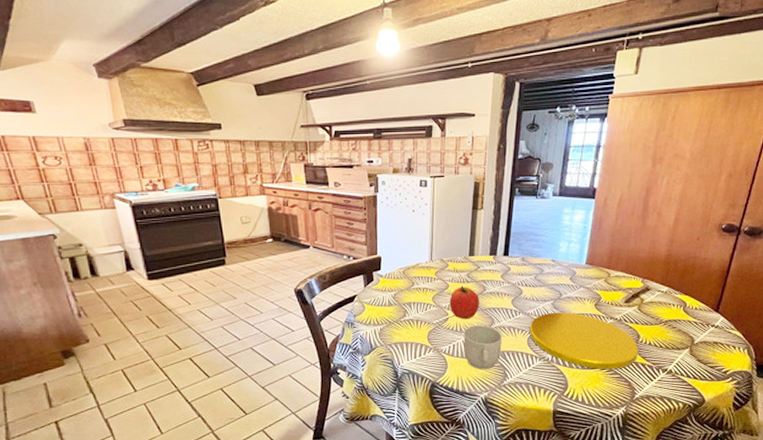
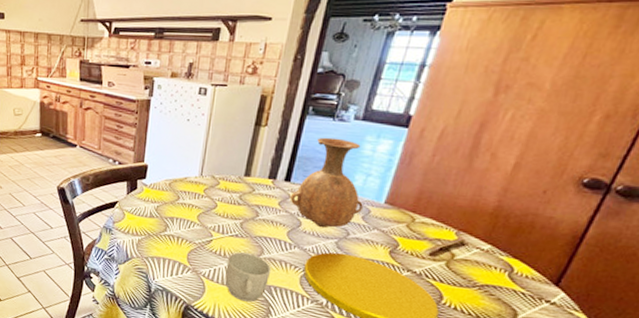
apple: present [449,285,479,320] -> none [215,207,250,245]
vase: none [510,213,569,293] -> present [290,137,363,228]

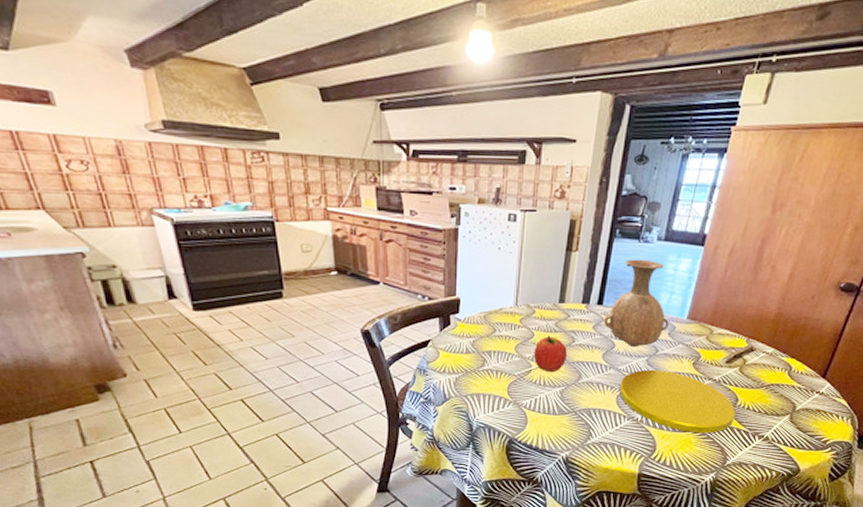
apple: none [215,207,250,245] -> present [533,335,567,373]
mug: present [224,252,272,302] -> none [546,379,590,427]

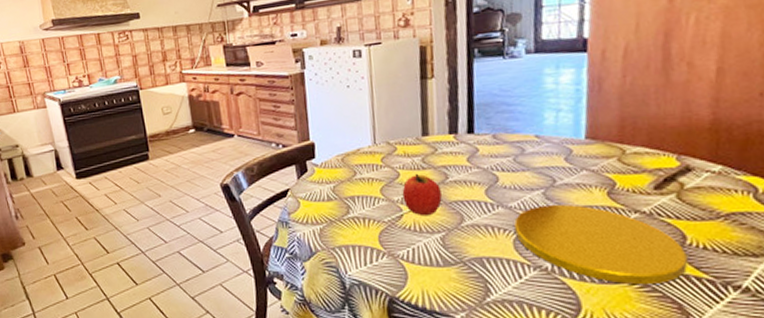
vase: present [603,259,669,348] -> none [478,76,563,180]

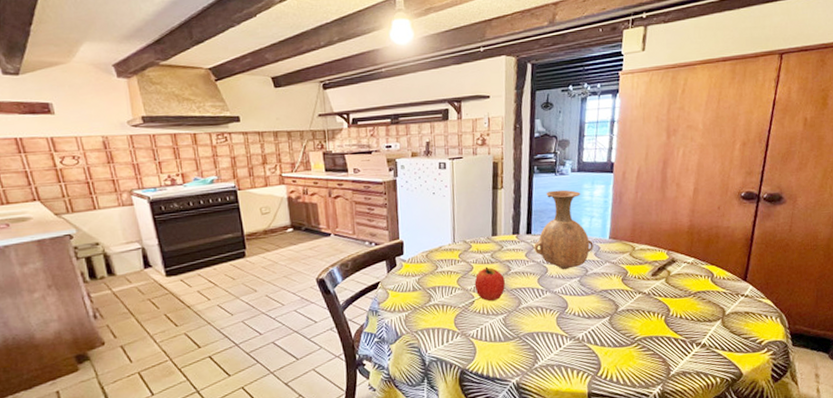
vase: none [478,76,563,180] -> present [534,189,594,270]
plate: present [514,204,688,285] -> none [557,288,670,347]

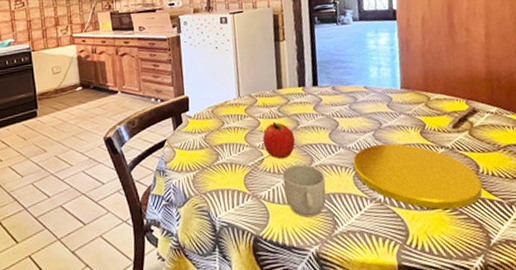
mug: none [491,306,531,354] -> present [282,164,327,218]
vase: present [534,189,594,270] -> none [321,39,385,124]
plate: none [557,288,670,347] -> present [353,143,483,210]

